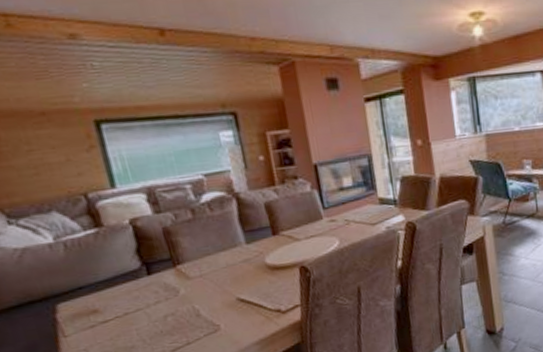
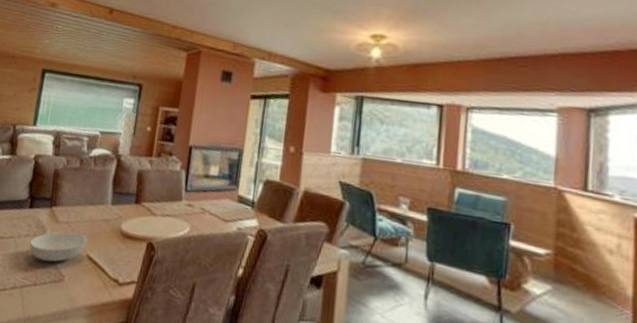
serving bowl: none [163,281,233,320] -> present [29,231,88,262]

